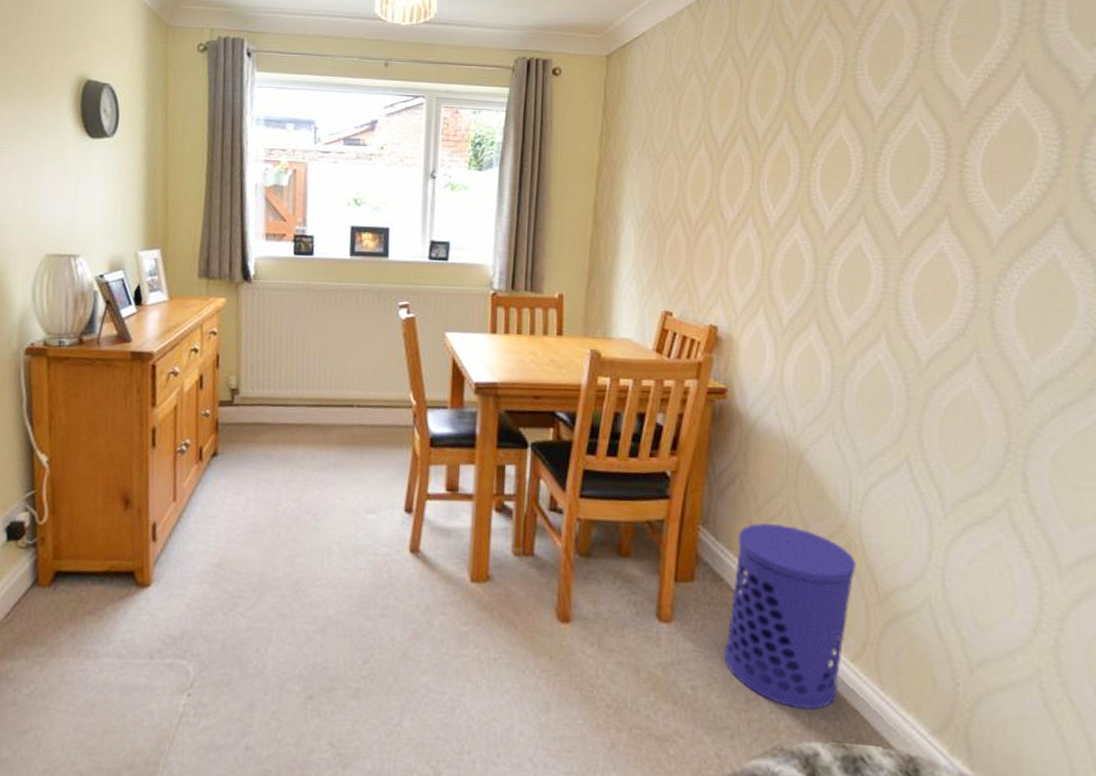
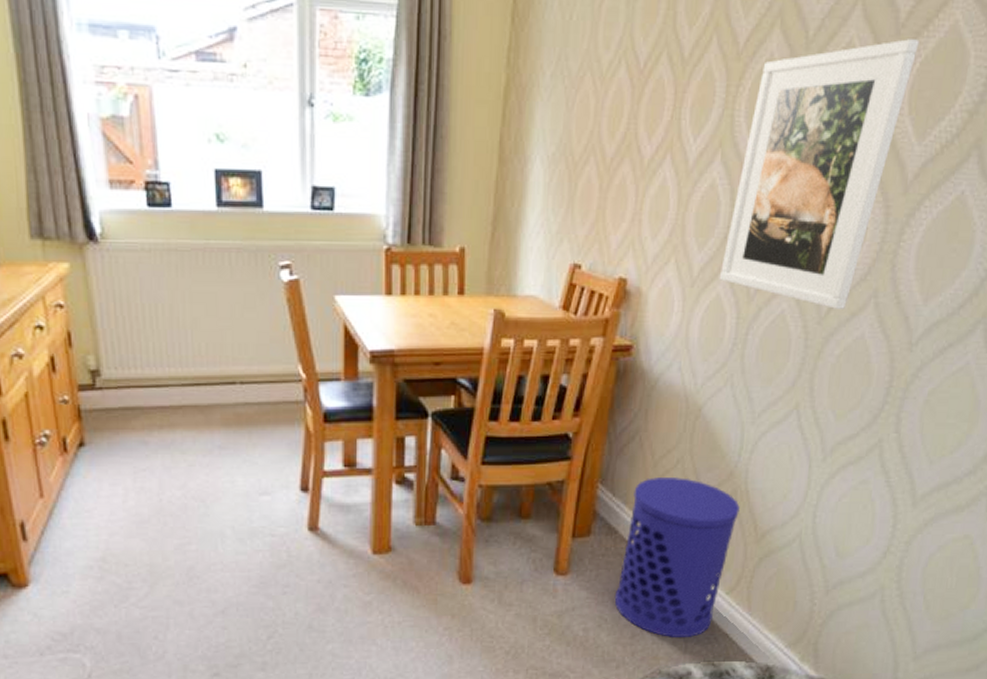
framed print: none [809,123,984,363] -> present [719,39,919,309]

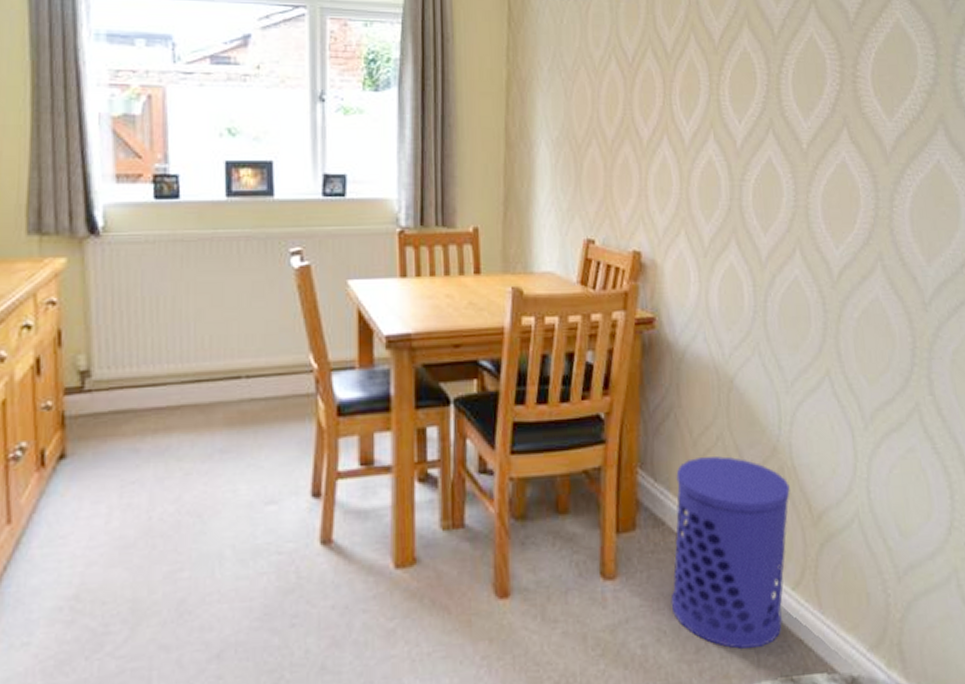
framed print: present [719,39,919,309] -> none [729,34,871,273]

